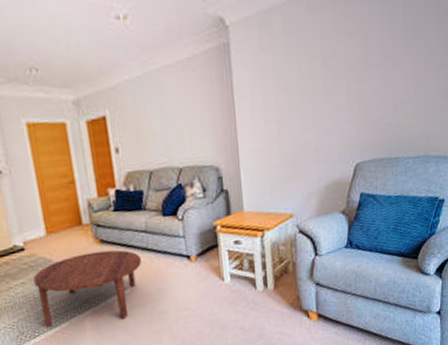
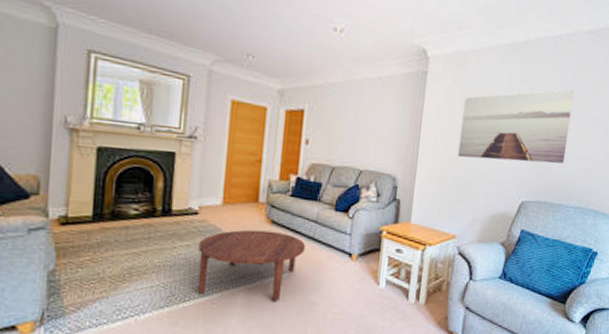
wall art: none [276,26,397,131] -> present [458,89,574,164]

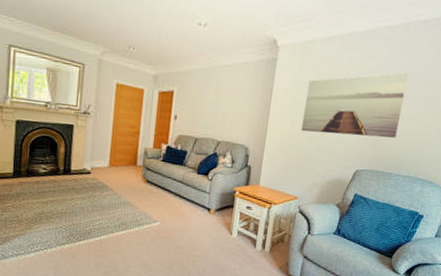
coffee table: present [197,229,305,301] -> none [89,187,173,243]

